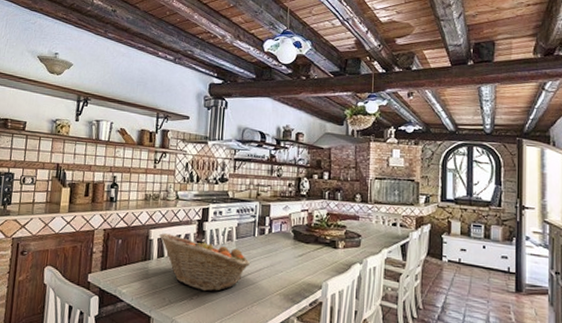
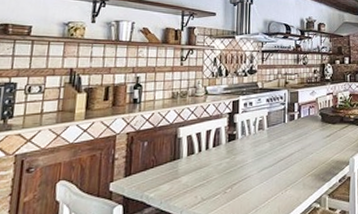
fruit basket: present [159,233,251,292] -> none [188,130,283,183]

